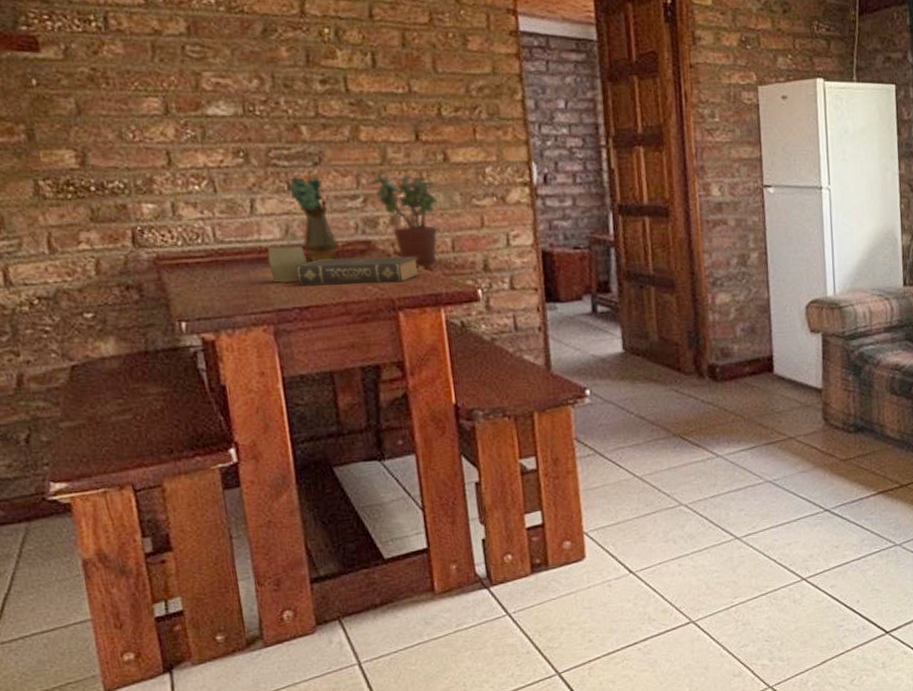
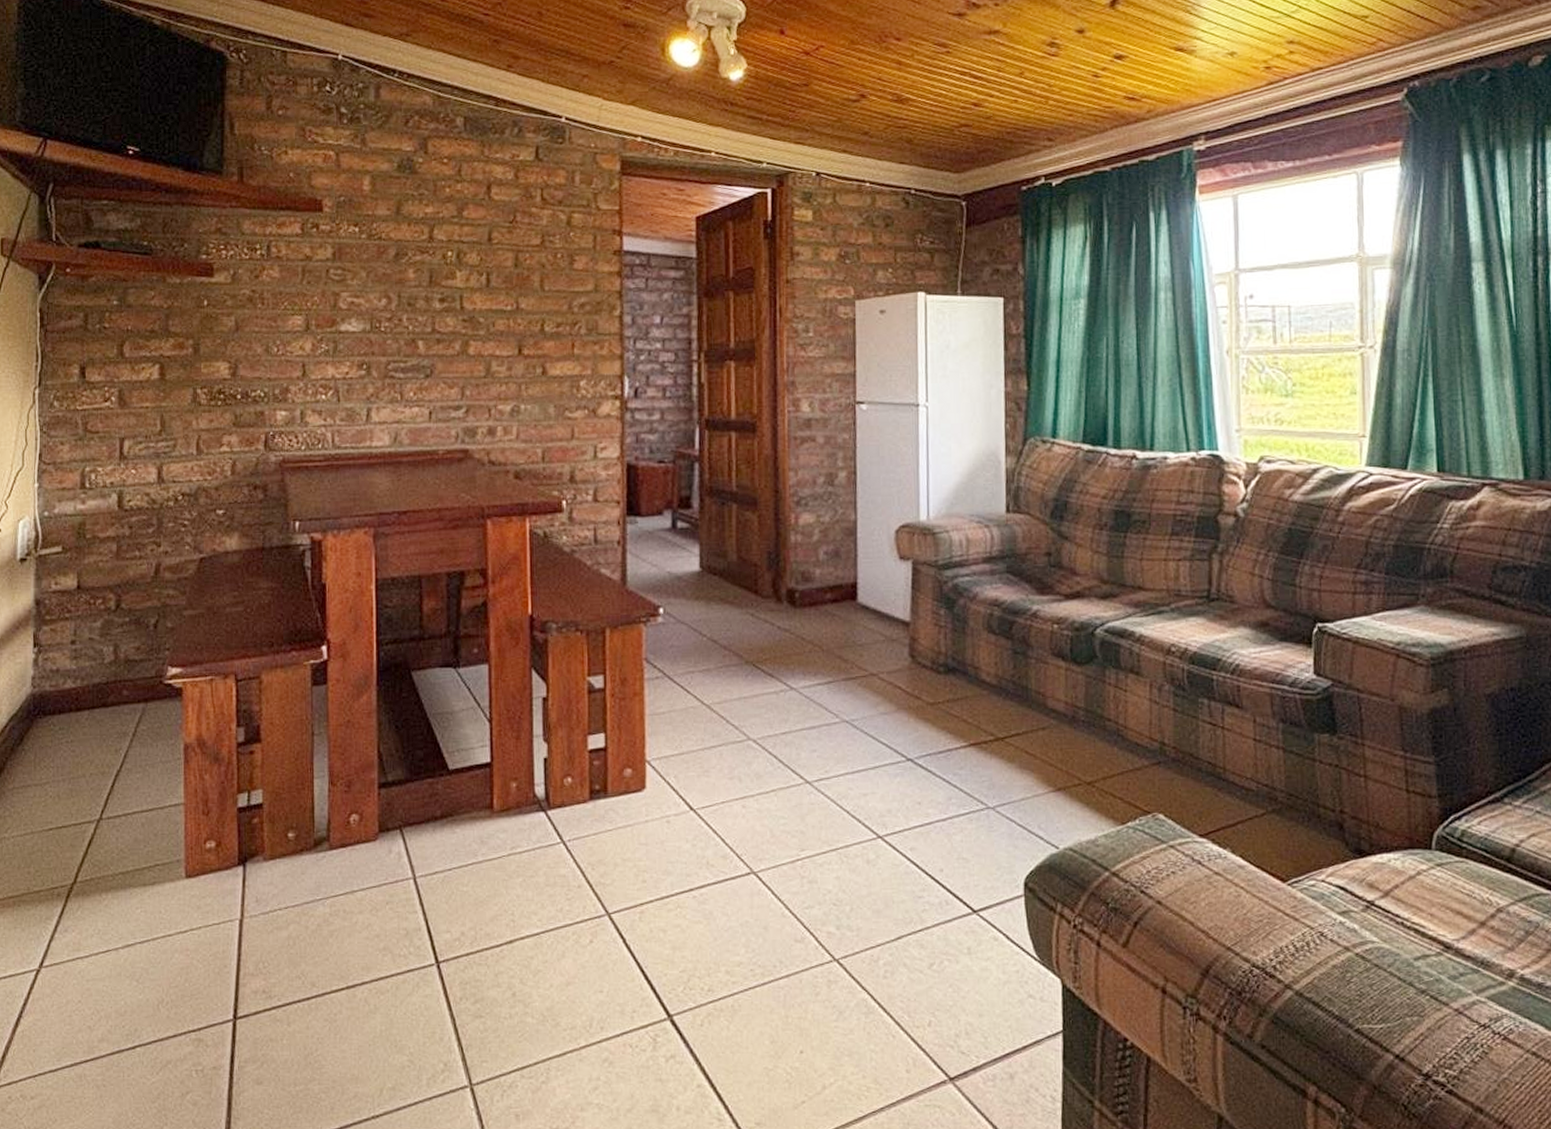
mug: present [267,245,307,283] -> none [376,452,409,487]
vase: present [286,172,338,262] -> none [400,383,439,469]
book: present [295,256,420,285] -> none [398,465,510,491]
potted plant: present [369,171,438,268] -> none [472,383,532,477]

